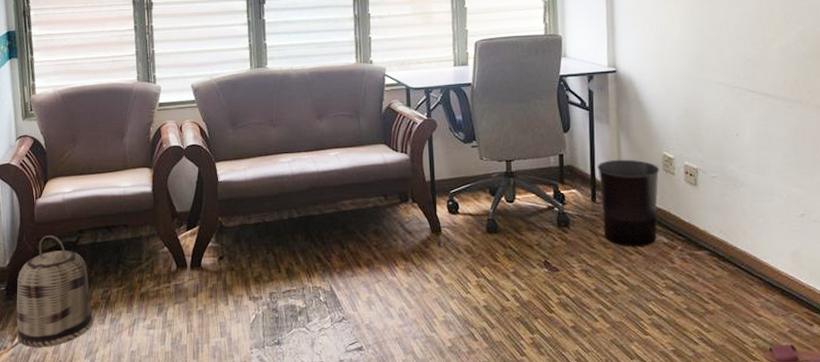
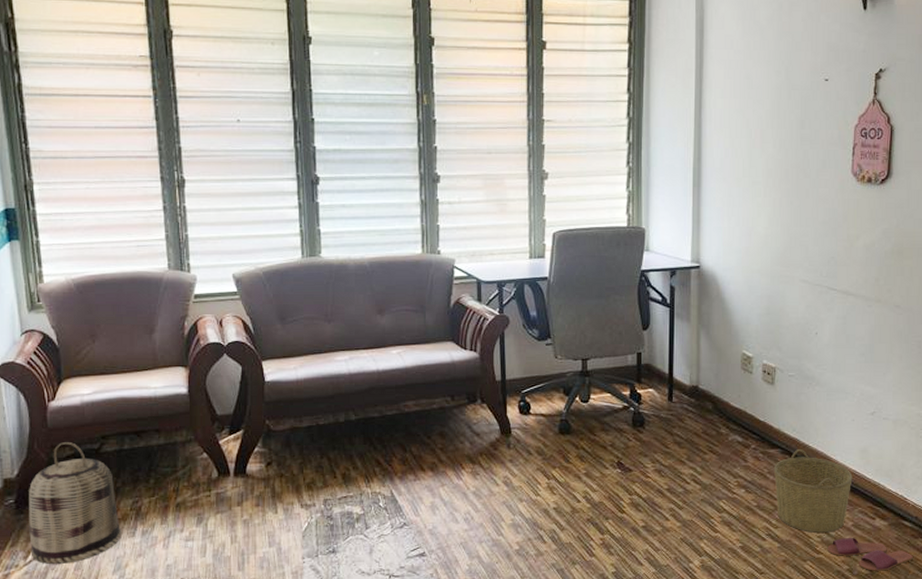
waste bin: present [597,159,660,247] -> none [675,358,738,447]
basket: none [702,251,786,338] -> present [773,449,853,533]

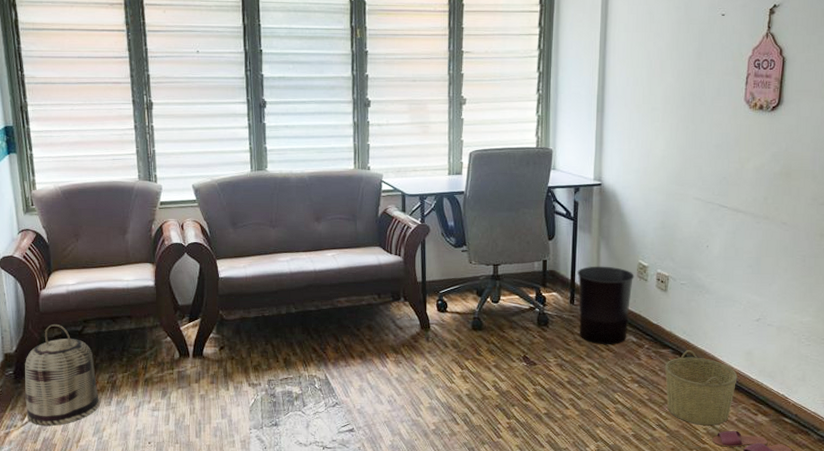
waste bin: none [675,358,738,447] -> present [577,266,634,345]

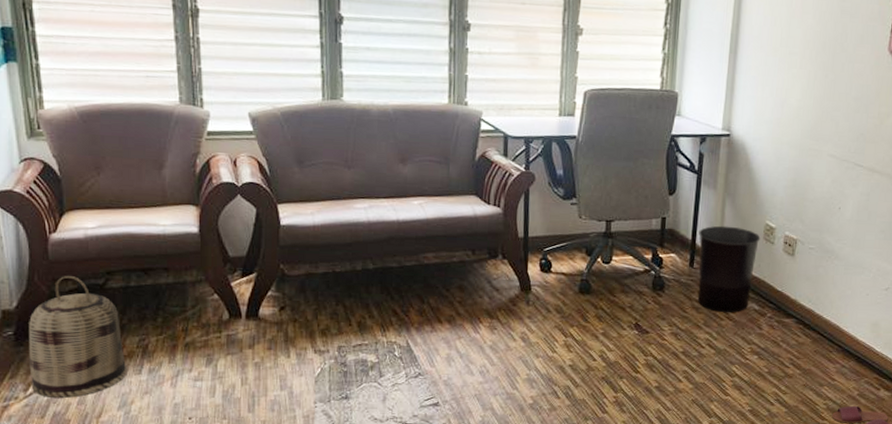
basket: present [664,350,738,425] -> none [787,320,862,400]

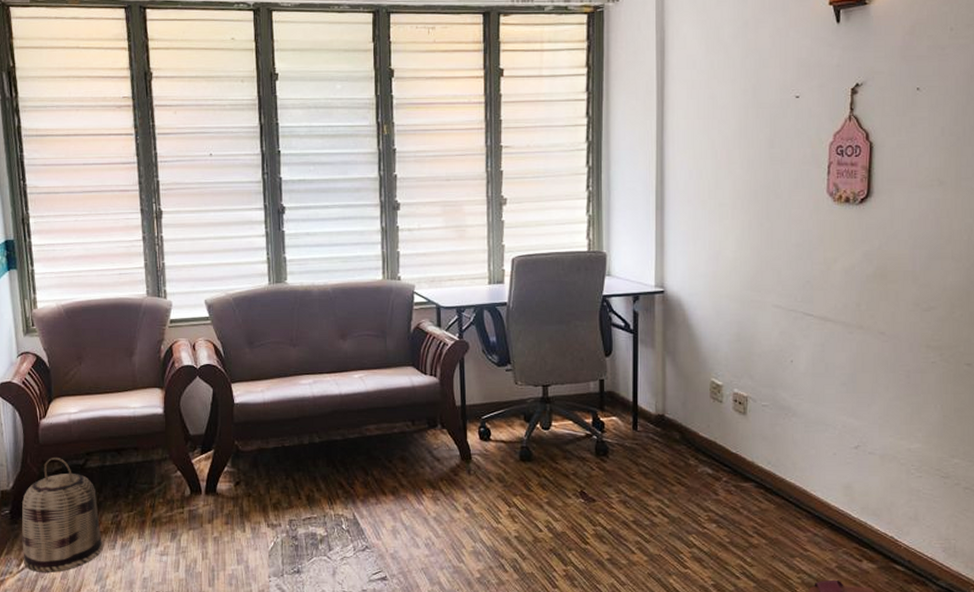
waste bin: present [697,225,761,313] -> none [640,385,707,478]

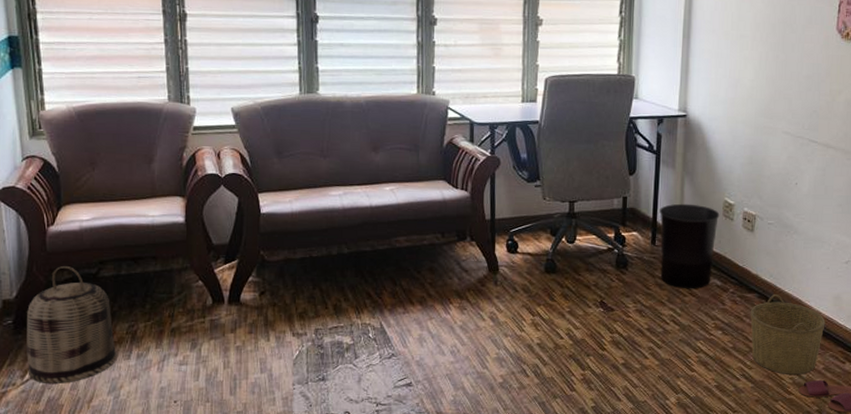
waste bin: none [640,385,707,478] -> present [659,203,720,289]
basket: none [747,484,836,574] -> present [750,295,826,375]

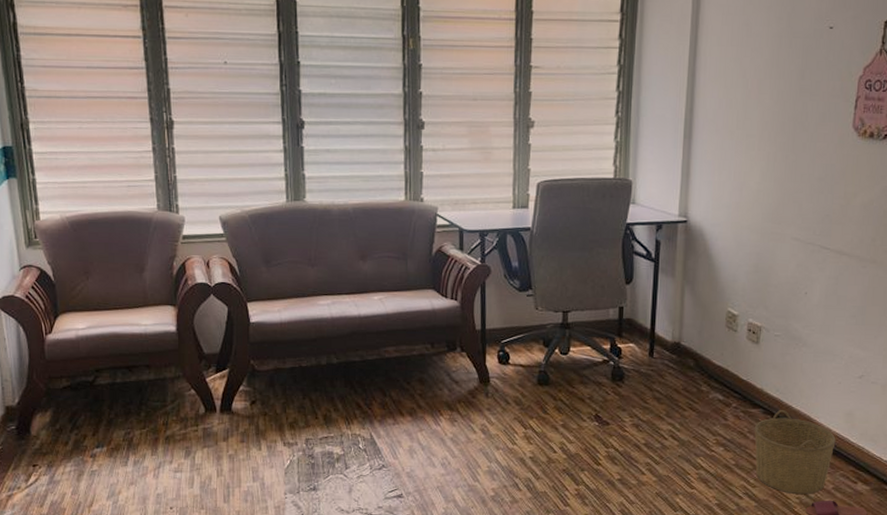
basket: present [26,266,117,383] -> none [29,374,115,488]
waste bin: present [659,203,720,289] -> none [658,314,723,404]

